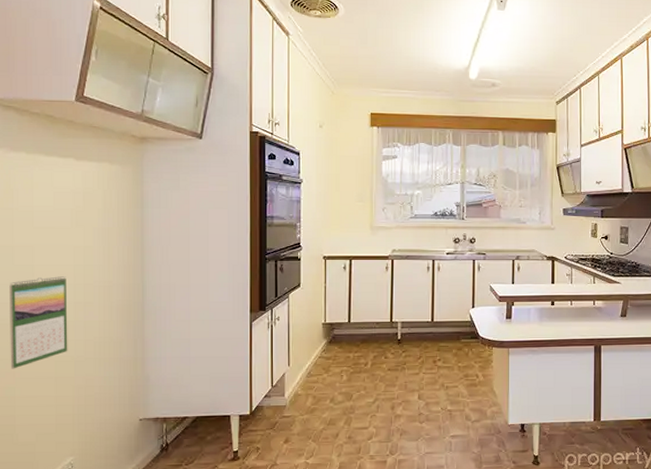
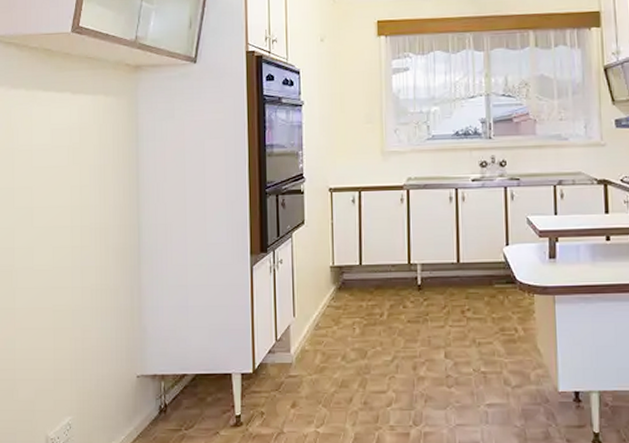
calendar: present [9,276,68,369] -> none [10,218,66,319]

